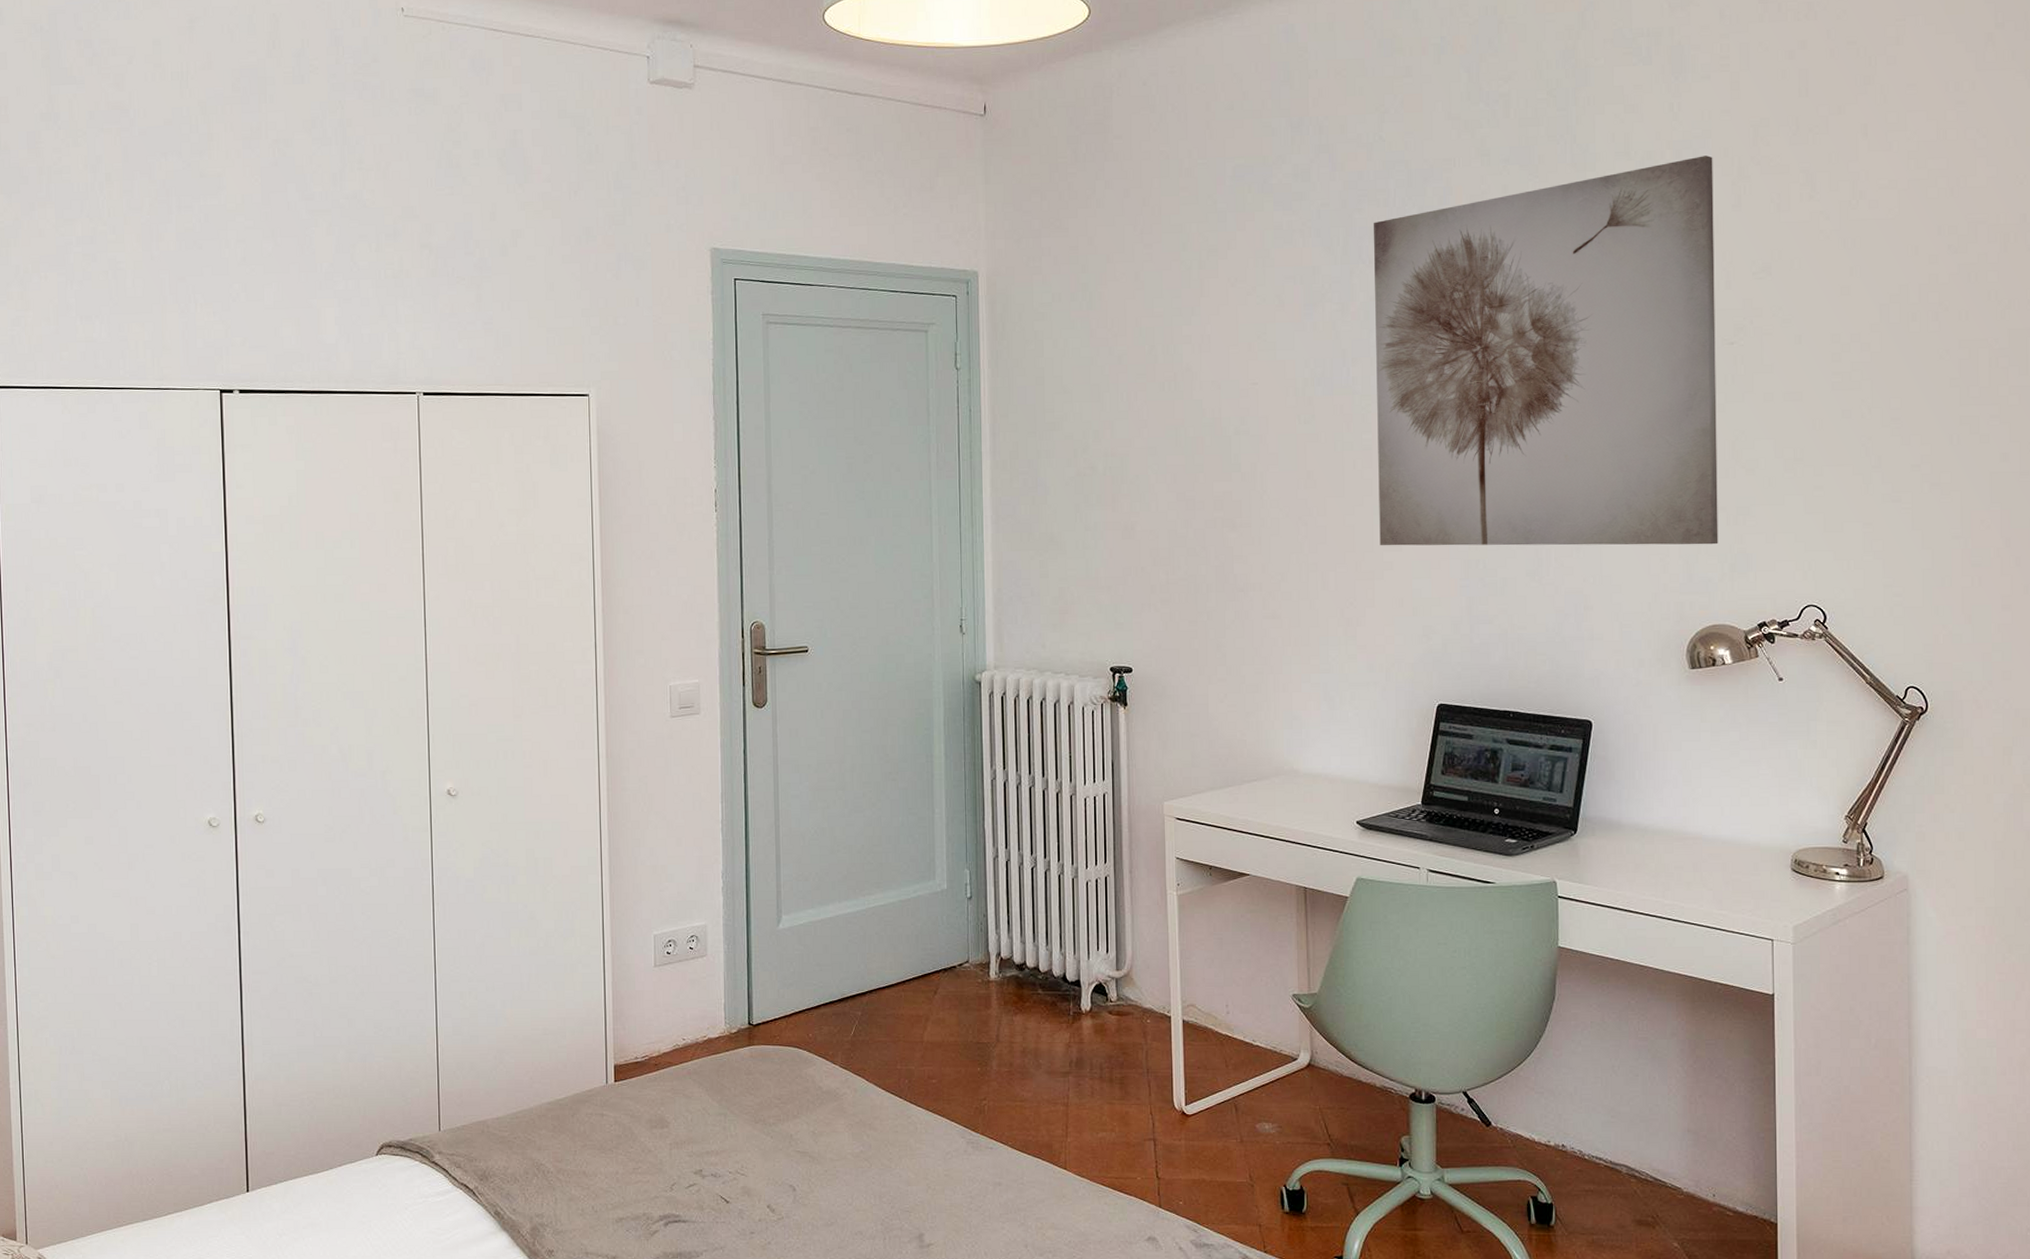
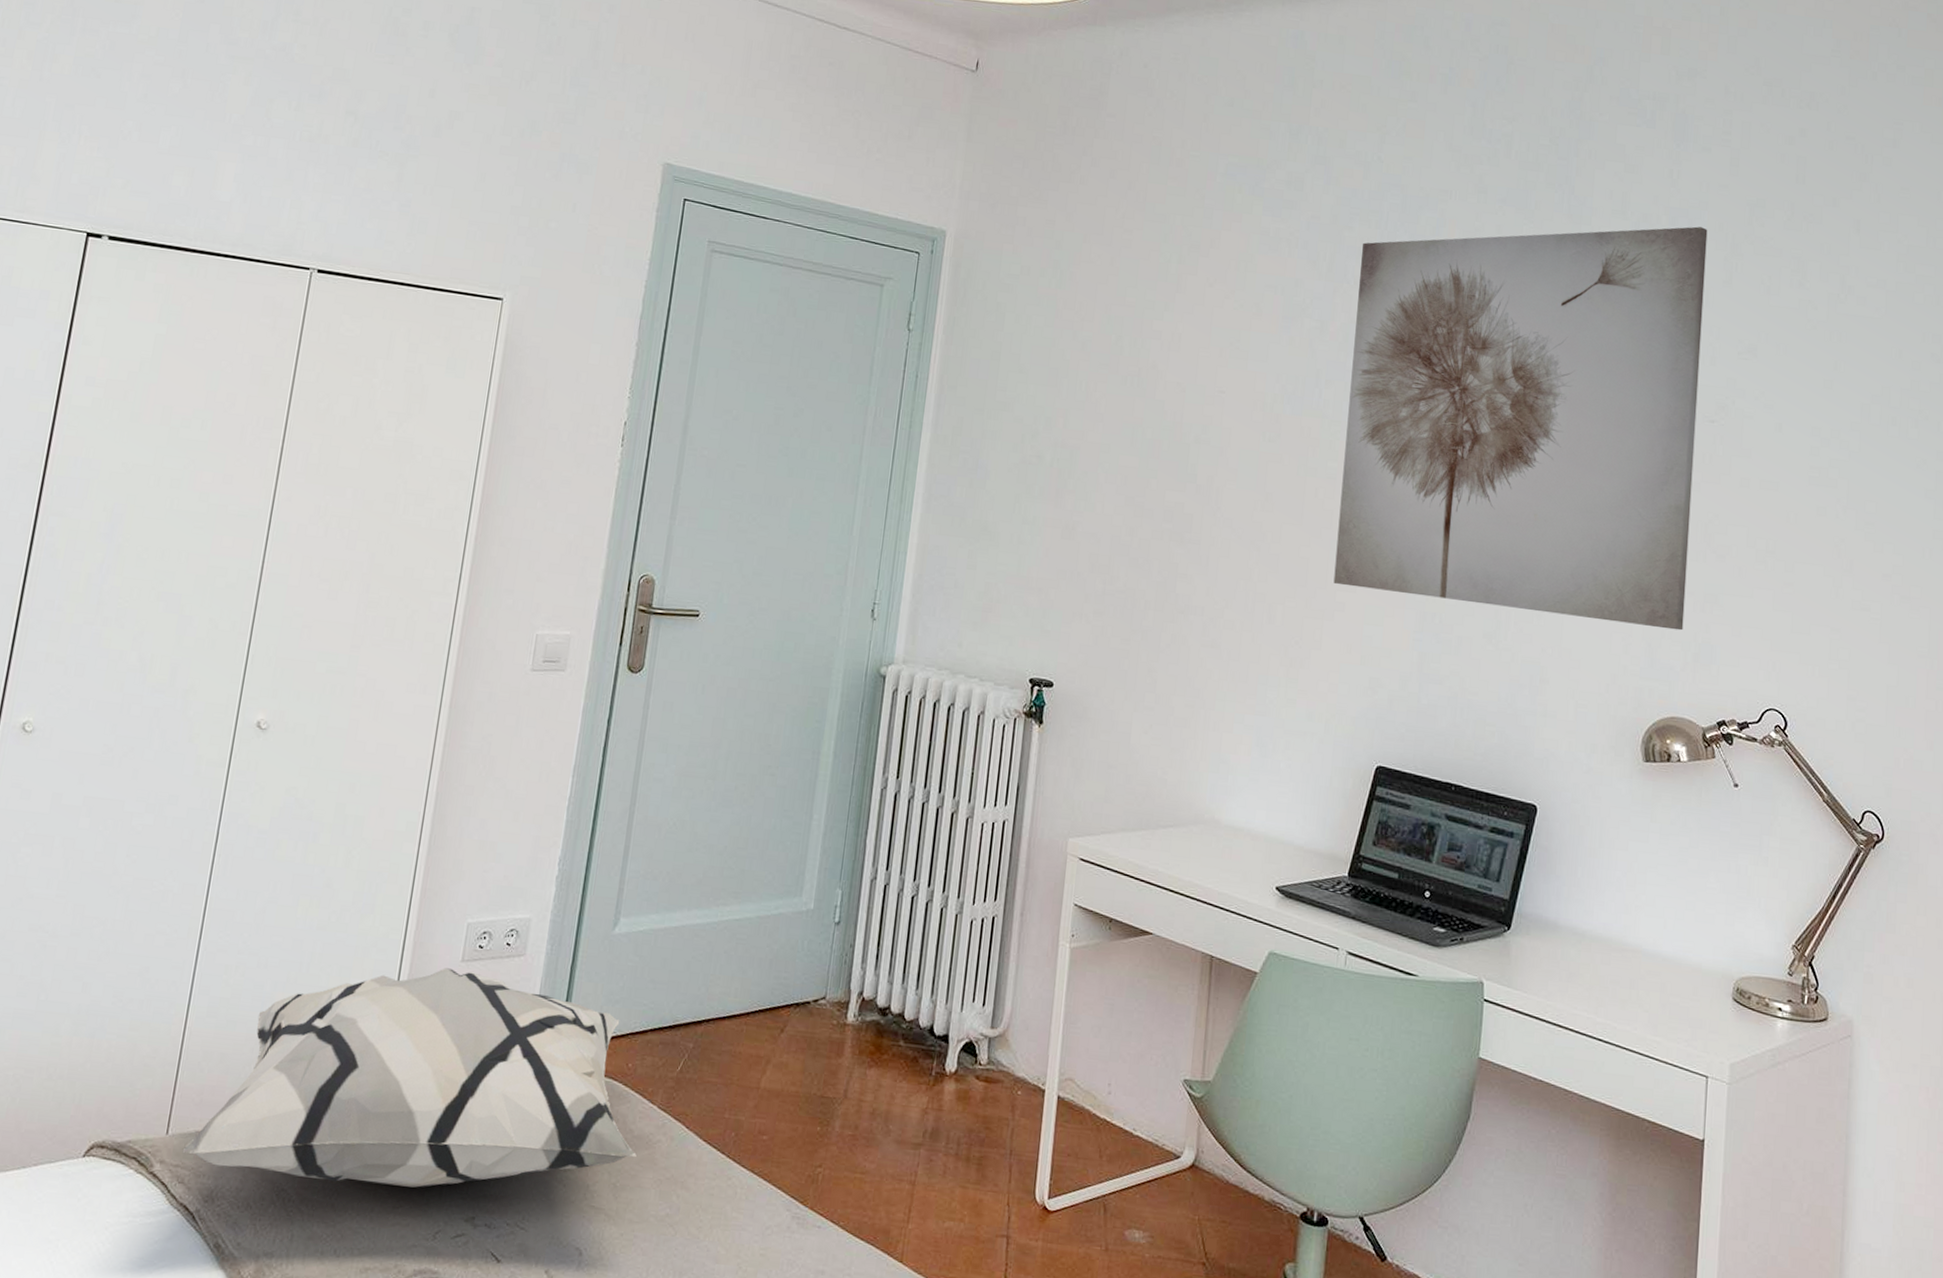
decorative pillow: none [454,973,828,1154] -> present [182,968,637,1188]

